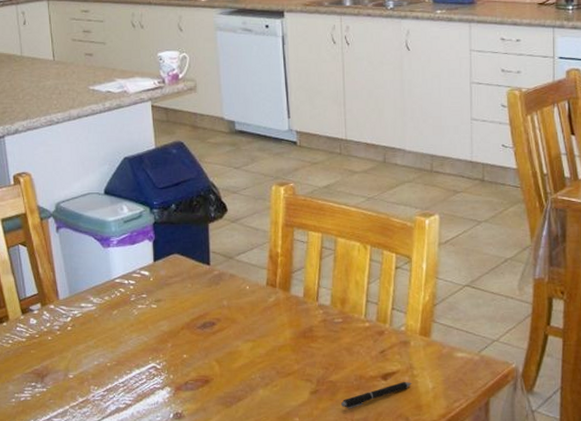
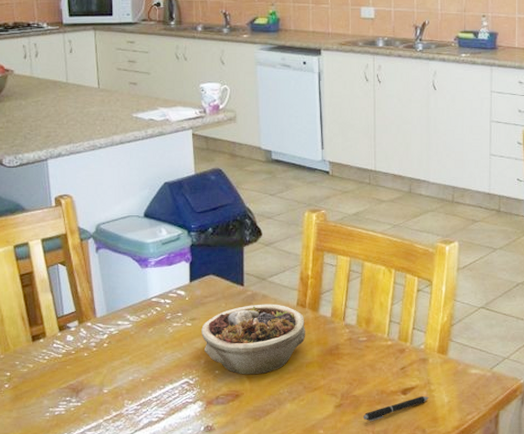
succulent planter: none [167,284,277,359] -> present [201,304,306,375]

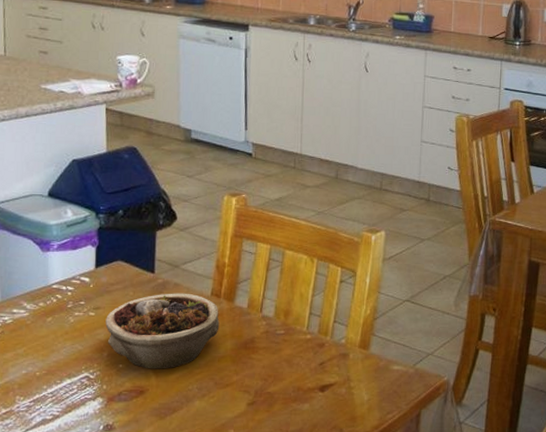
pen: present [363,395,430,422] -> none [277,393,349,421]

